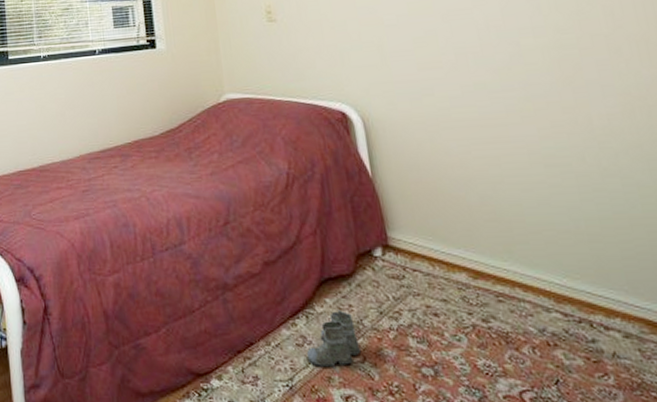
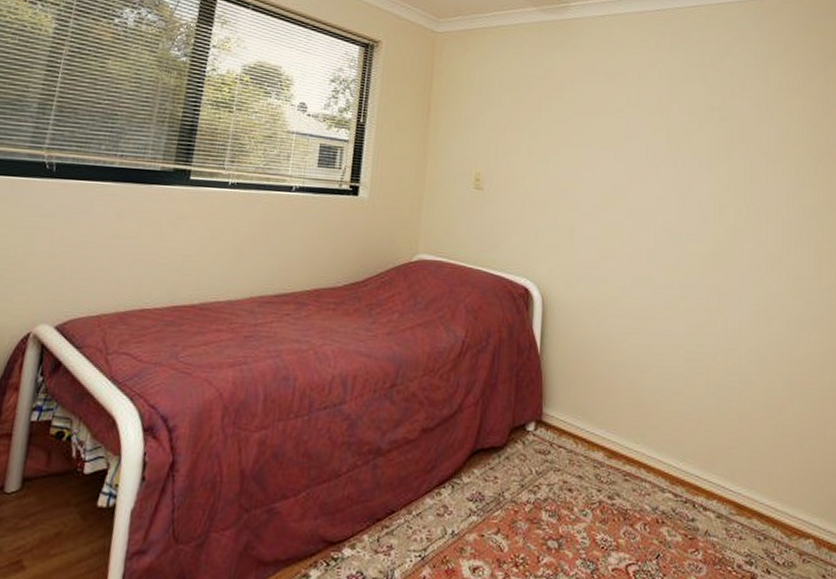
boots: present [306,310,362,373] -> none [444,481,497,544]

